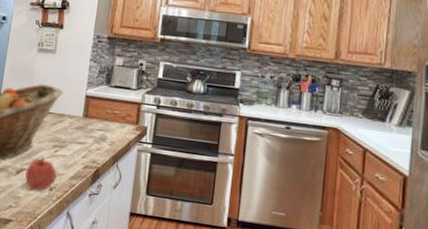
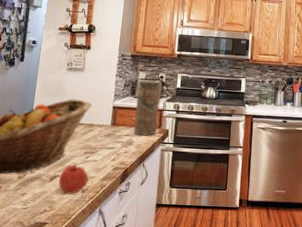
vase: none [106,67,141,133] -> present [133,80,162,136]

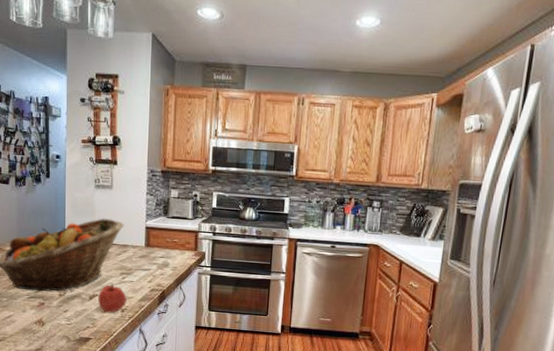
vase: present [133,80,162,136] -> none [168,198,196,258]

